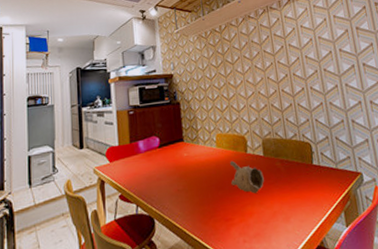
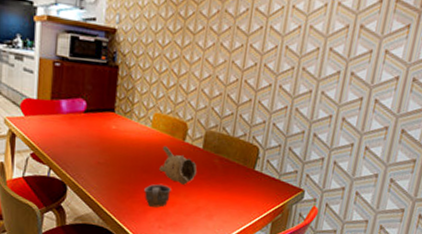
cup: none [222,198,247,222] -> present [144,184,171,208]

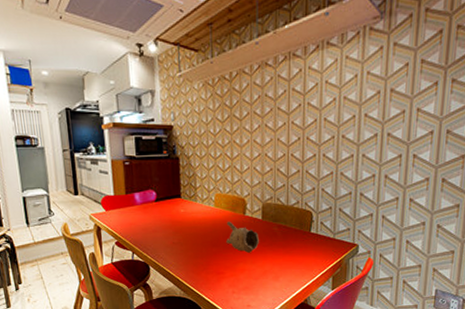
cup: present [144,184,171,208] -> none [216,255,239,275]

